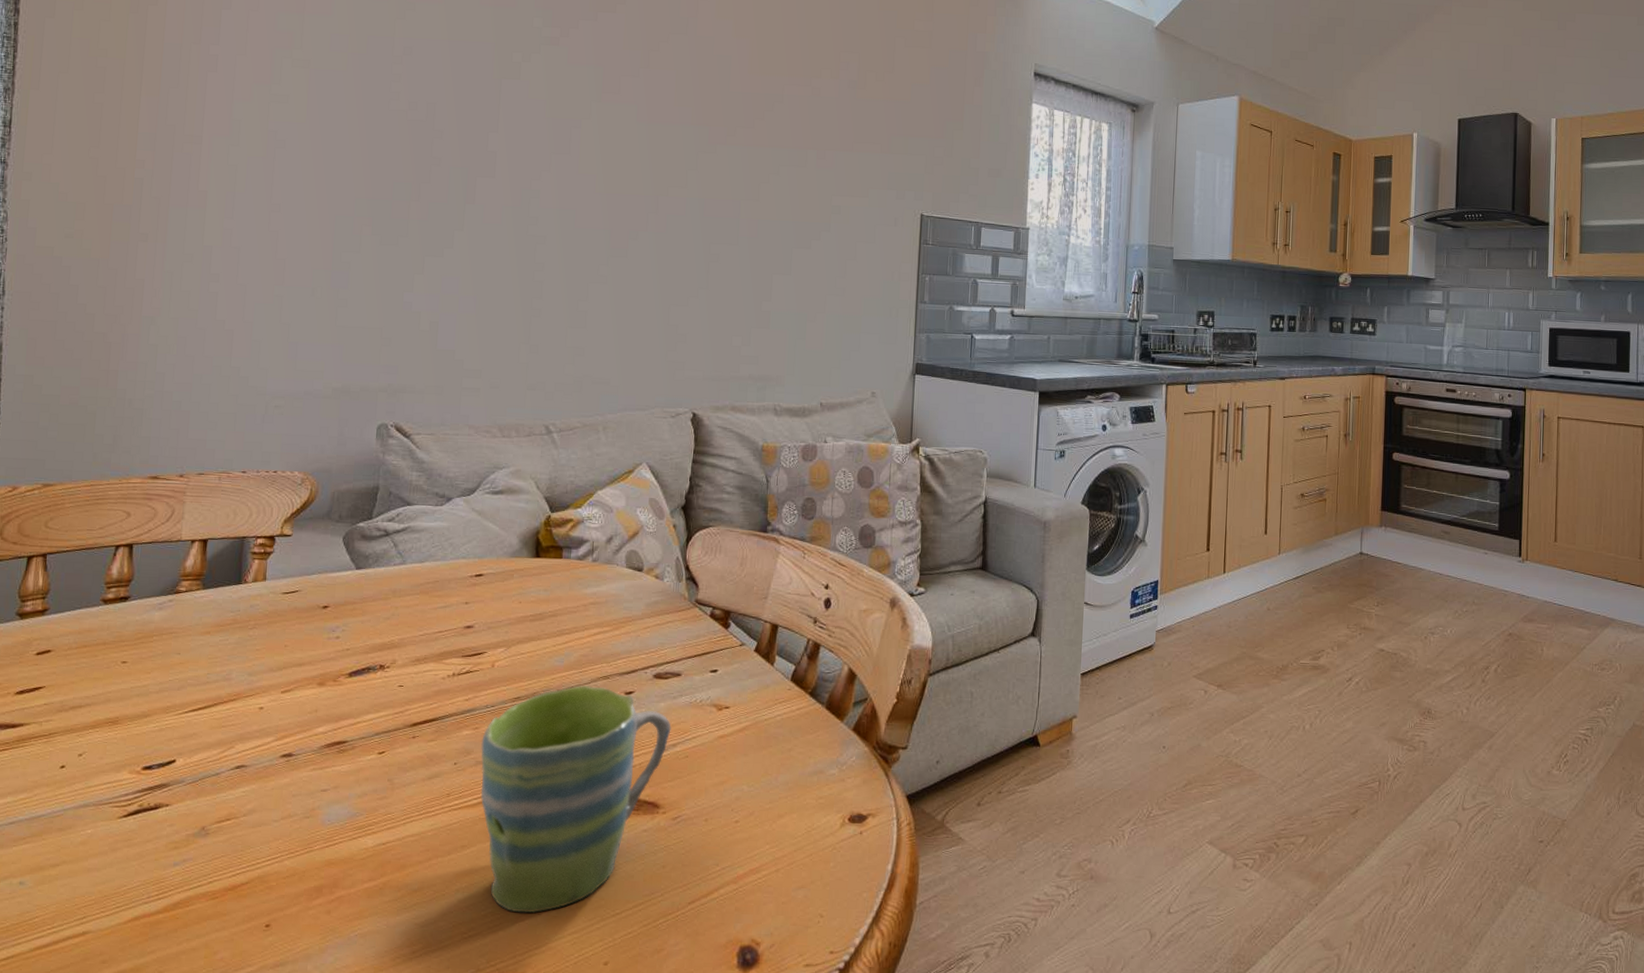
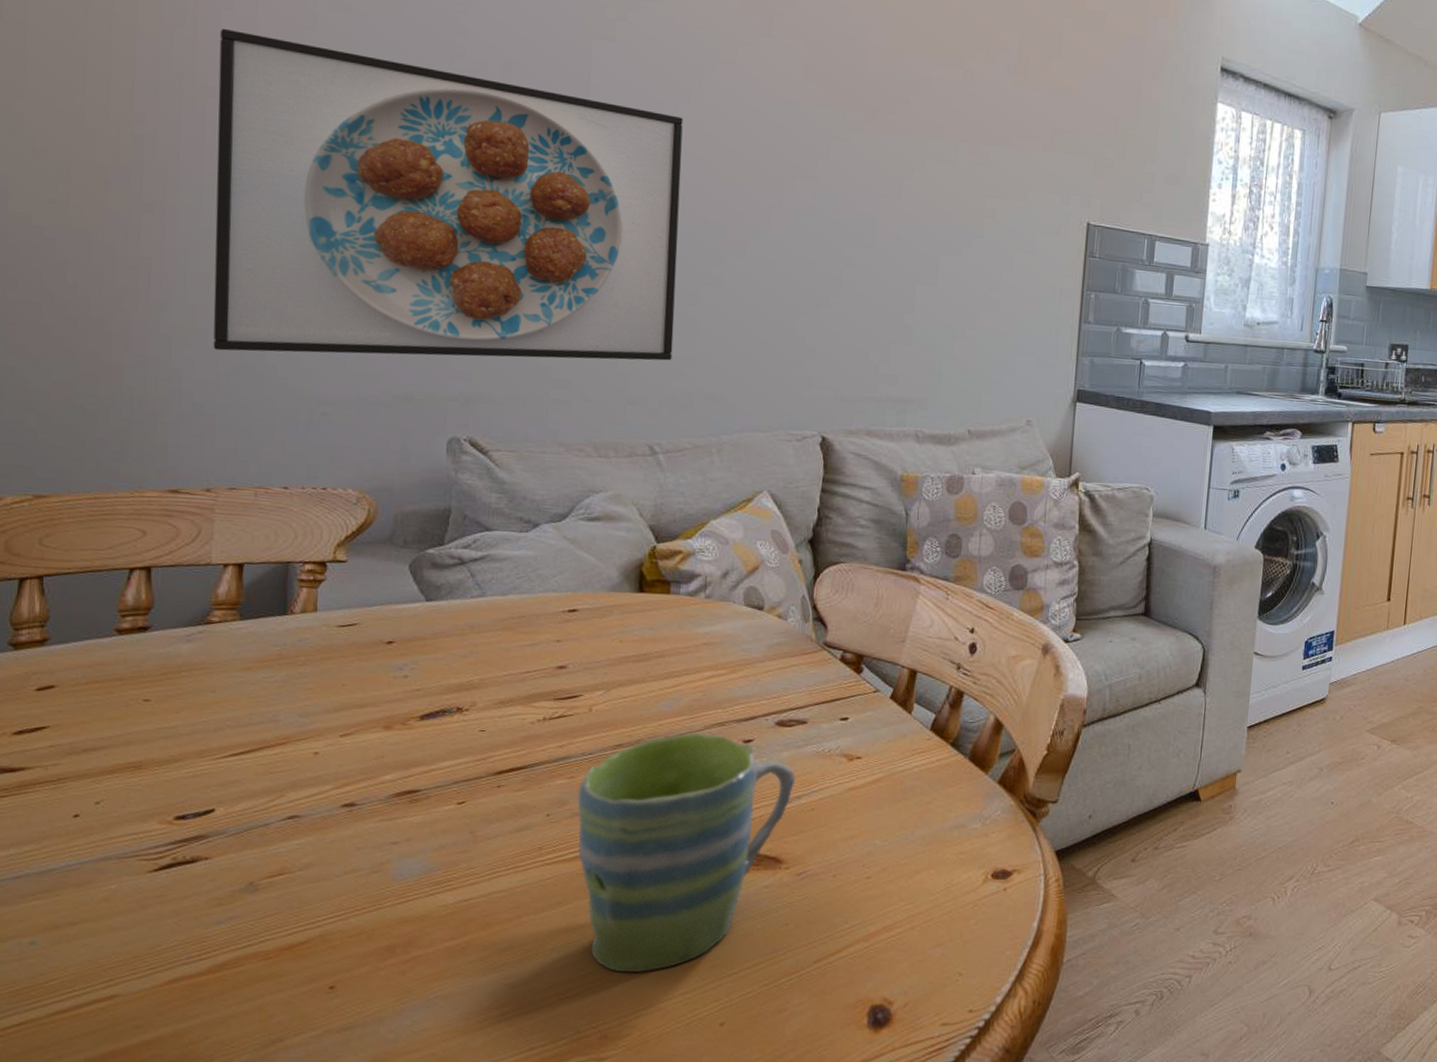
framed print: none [190,87,576,356] -> present [213,28,683,361]

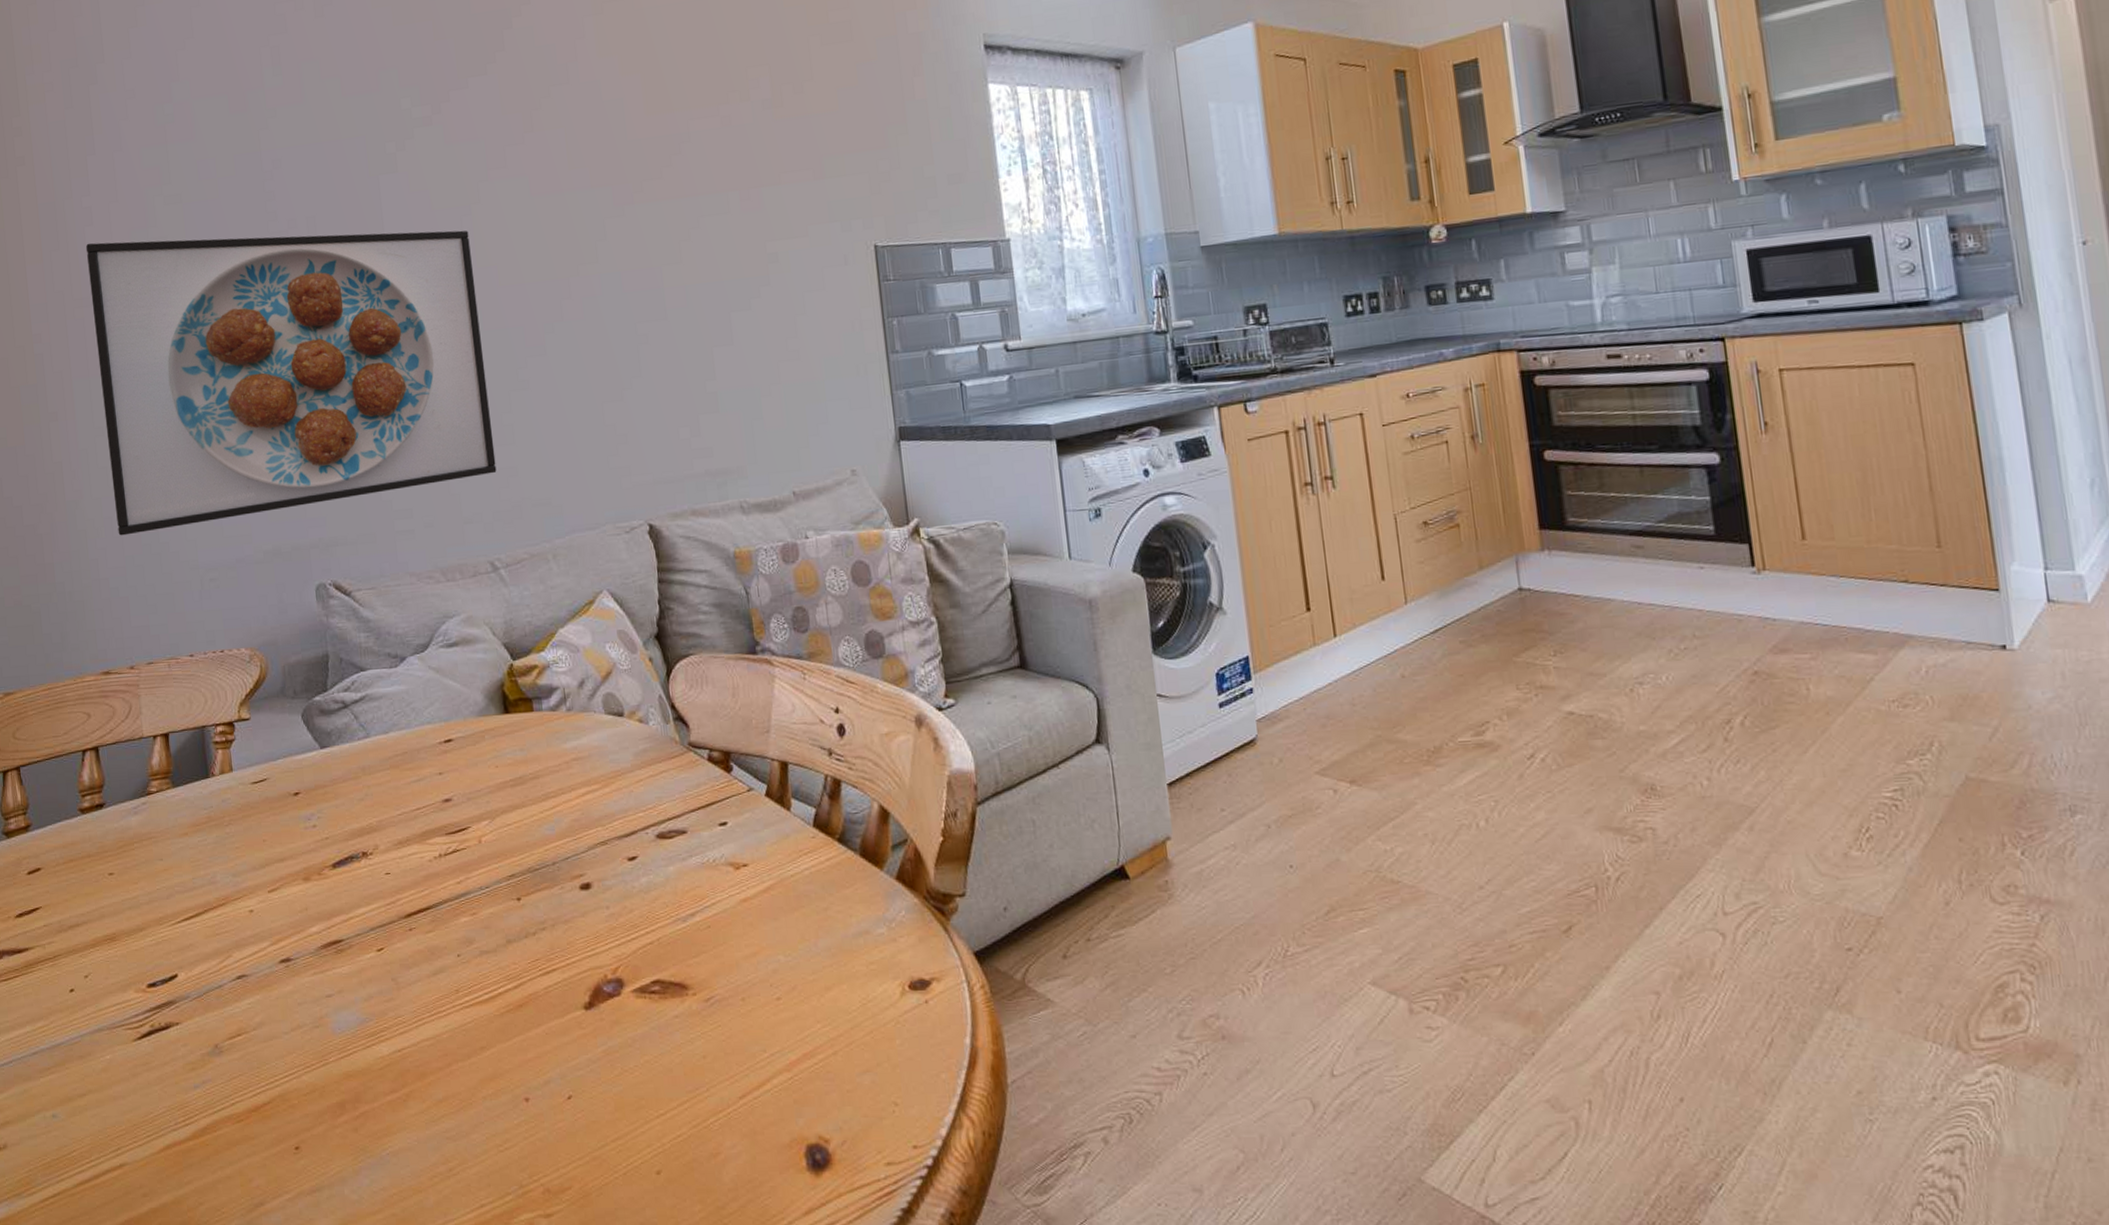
mug: present [577,732,796,973] -> none [482,853,686,1120]

